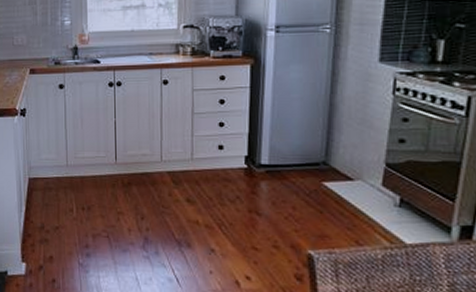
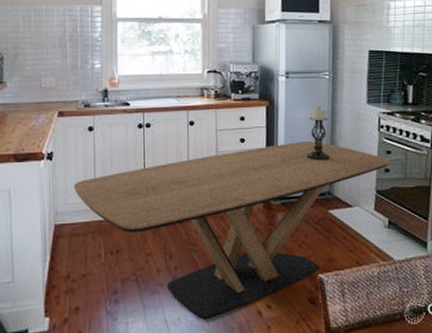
dining table: none [46,105,407,282] -> present [74,141,390,318]
candle holder: none [298,65,329,127] -> present [306,106,330,161]

